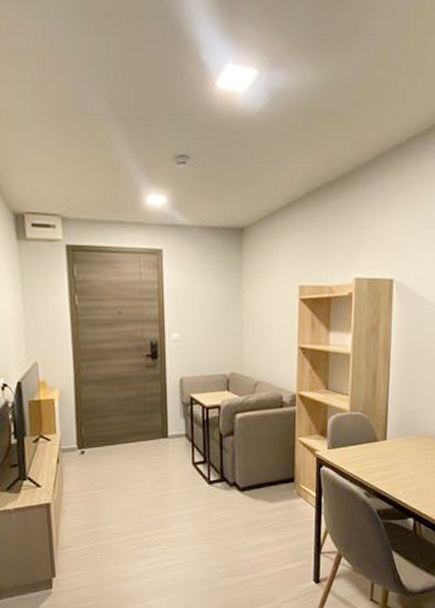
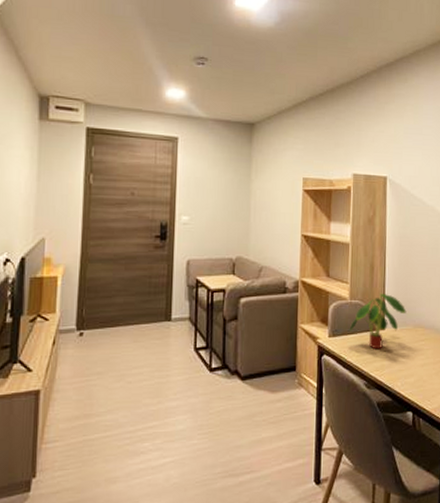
plant: none [349,403,411,460] -> present [349,293,407,350]

